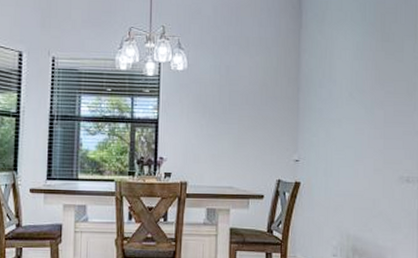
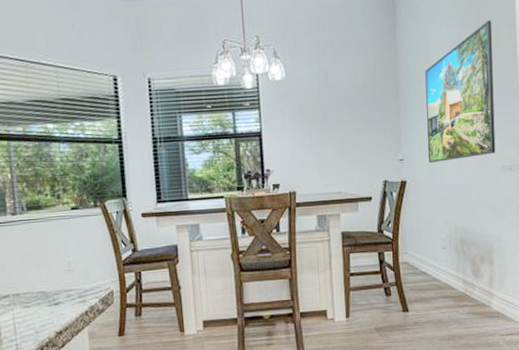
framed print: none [324,32,397,166] -> present [425,20,496,163]

